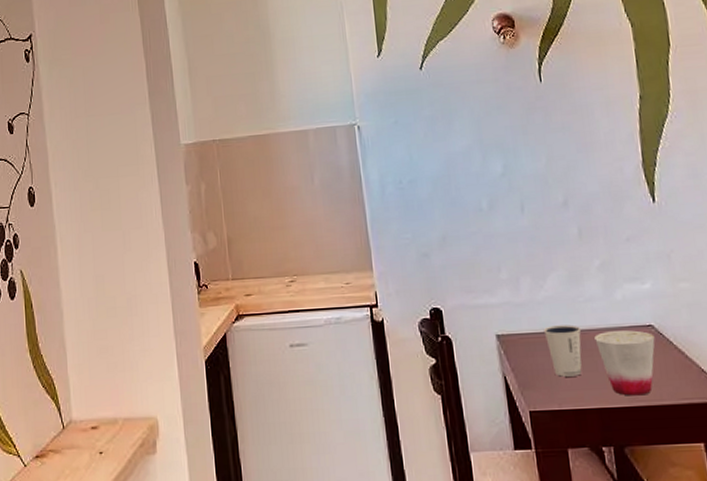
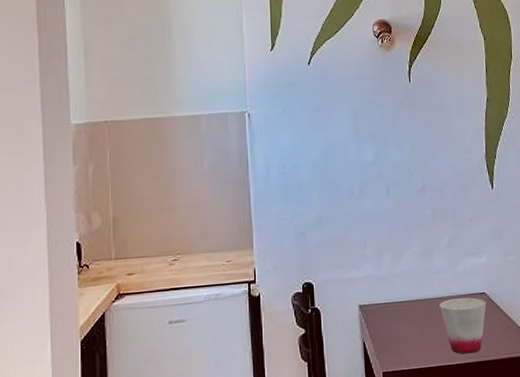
dixie cup: present [543,325,582,377] -> none [398,294,430,340]

